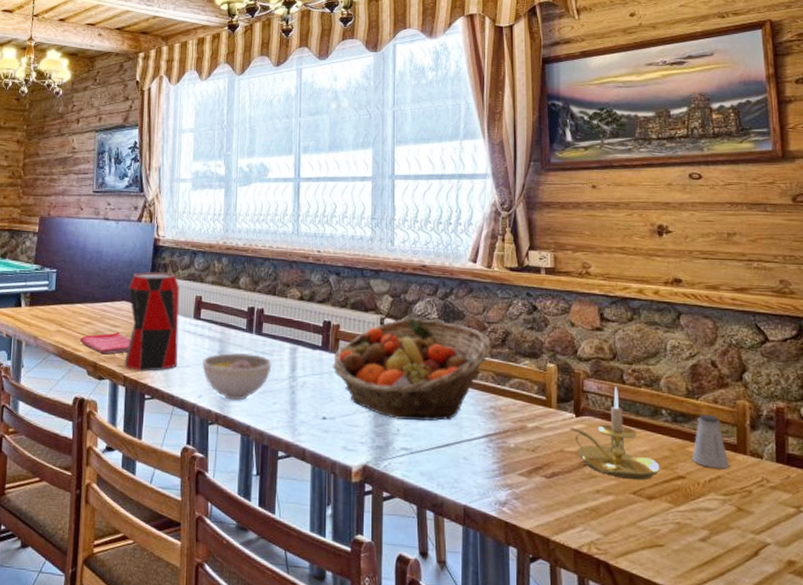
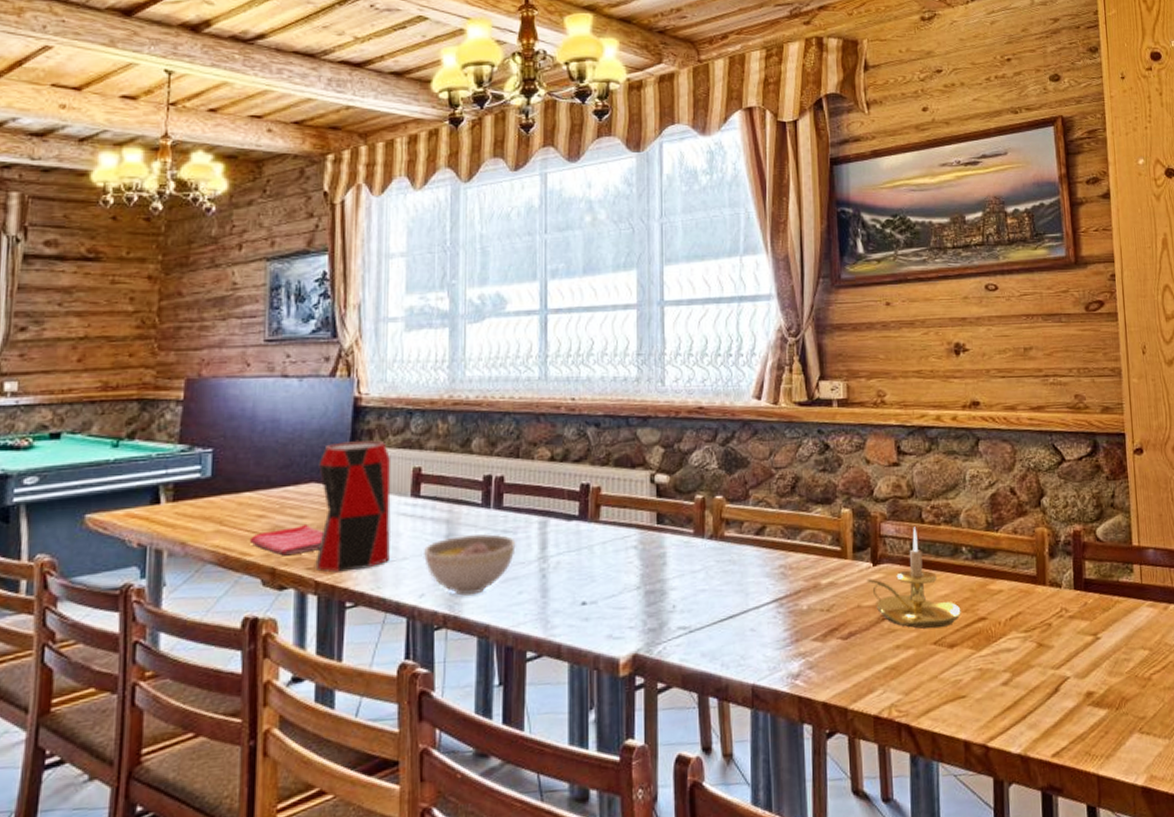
fruit basket: present [332,318,491,422] -> none [592,470,780,594]
saltshaker: present [692,415,730,469] -> none [993,547,1030,605]

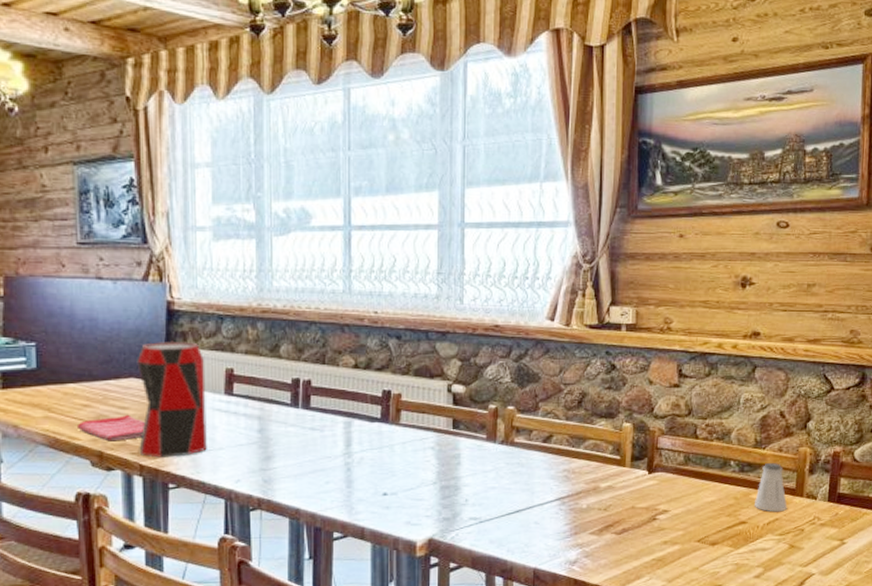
bowl: present [424,533,516,596] -> none [239,429,323,483]
candle holder: present [866,526,961,629] -> none [641,441,725,529]
saltshaker: none [993,547,1030,605] -> present [755,463,787,512]

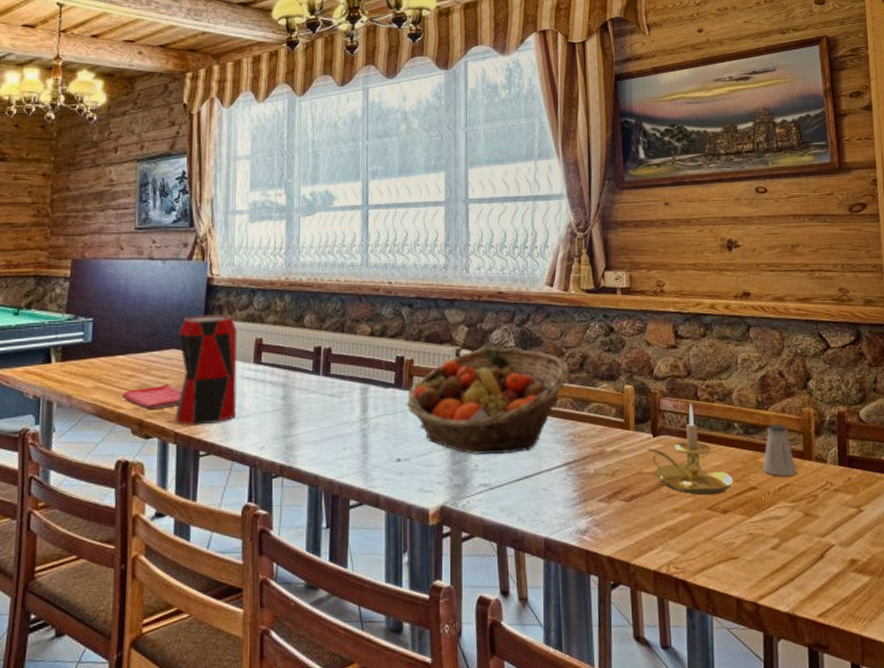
fruit basket: none [393,383,567,489] -> present [406,347,569,454]
candle holder: none [641,441,725,529] -> present [647,403,734,495]

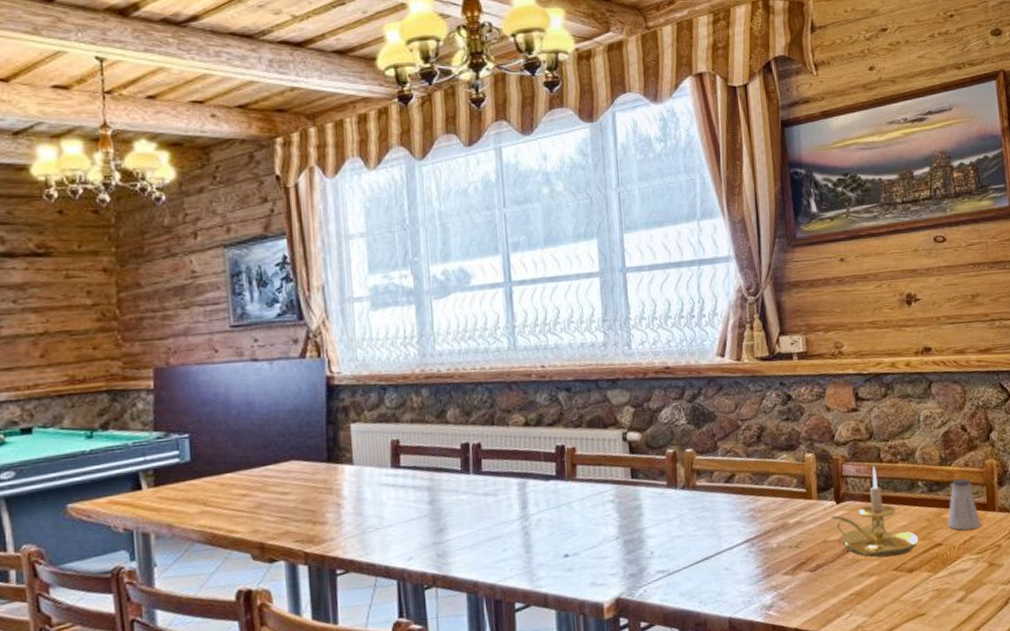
dish towel: present [121,383,181,410] -> none [235,499,308,531]
vase: present [175,313,238,426] -> none [296,416,376,543]
fruit basket: present [406,347,569,454] -> none [570,426,747,541]

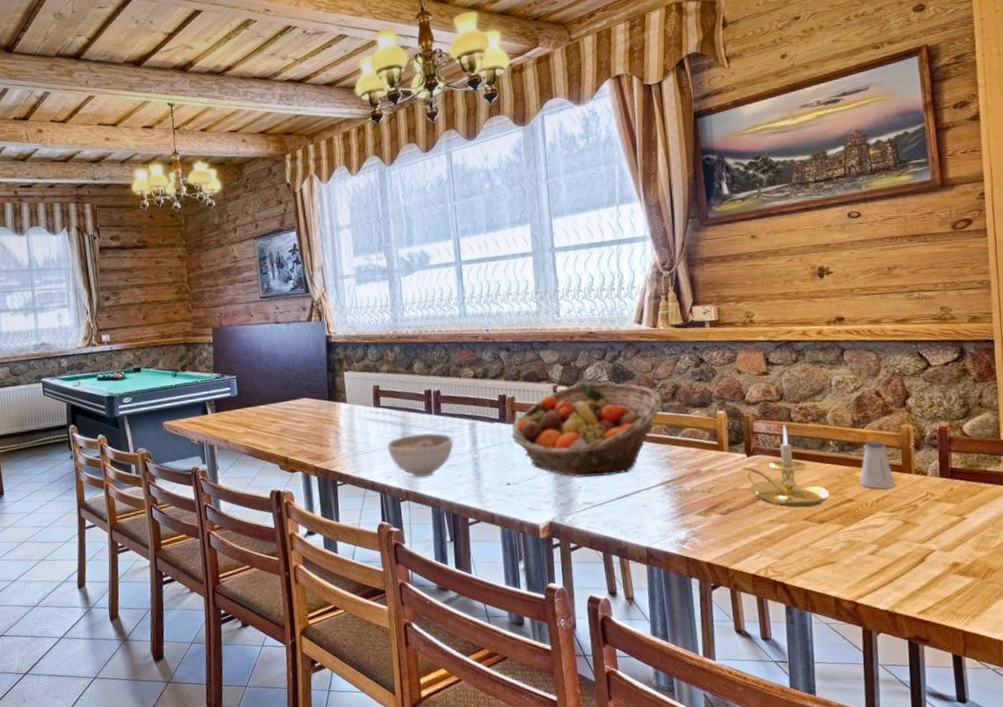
bowl: none [408,497,498,557] -> present [387,432,454,478]
fruit basket: none [570,426,747,541] -> present [511,382,662,477]

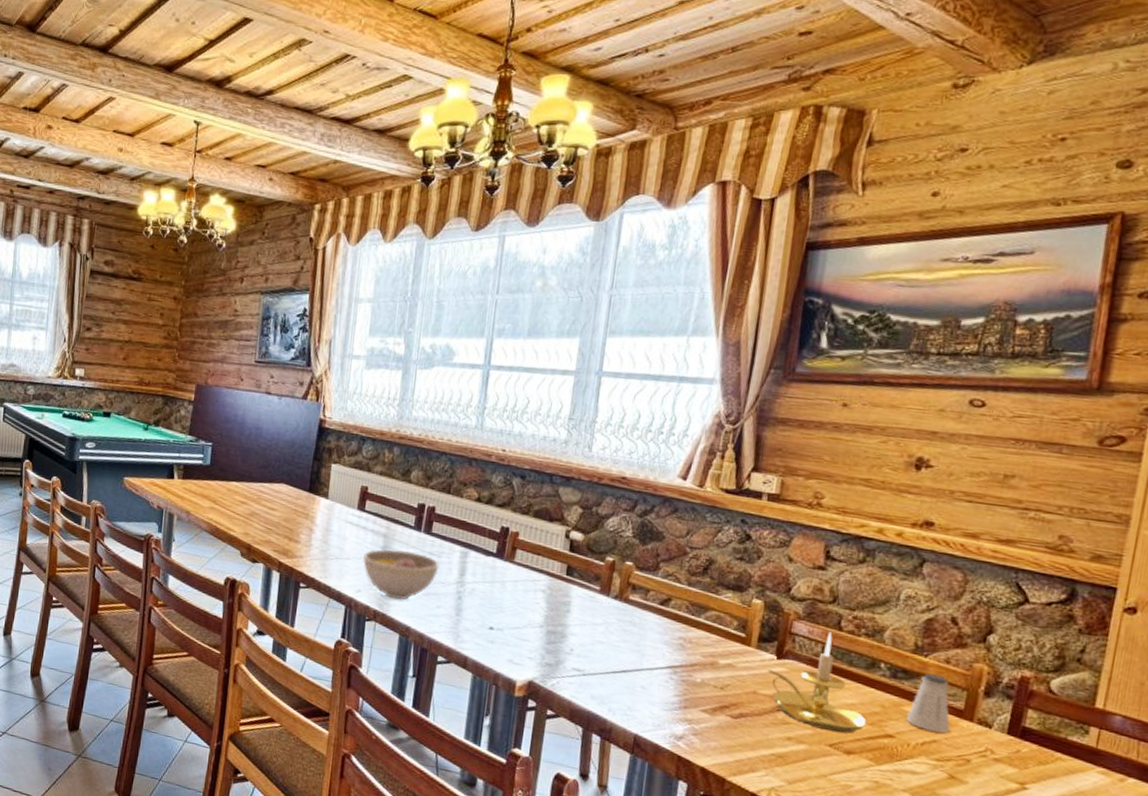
fruit basket: present [511,382,662,477] -> none [505,533,691,646]

